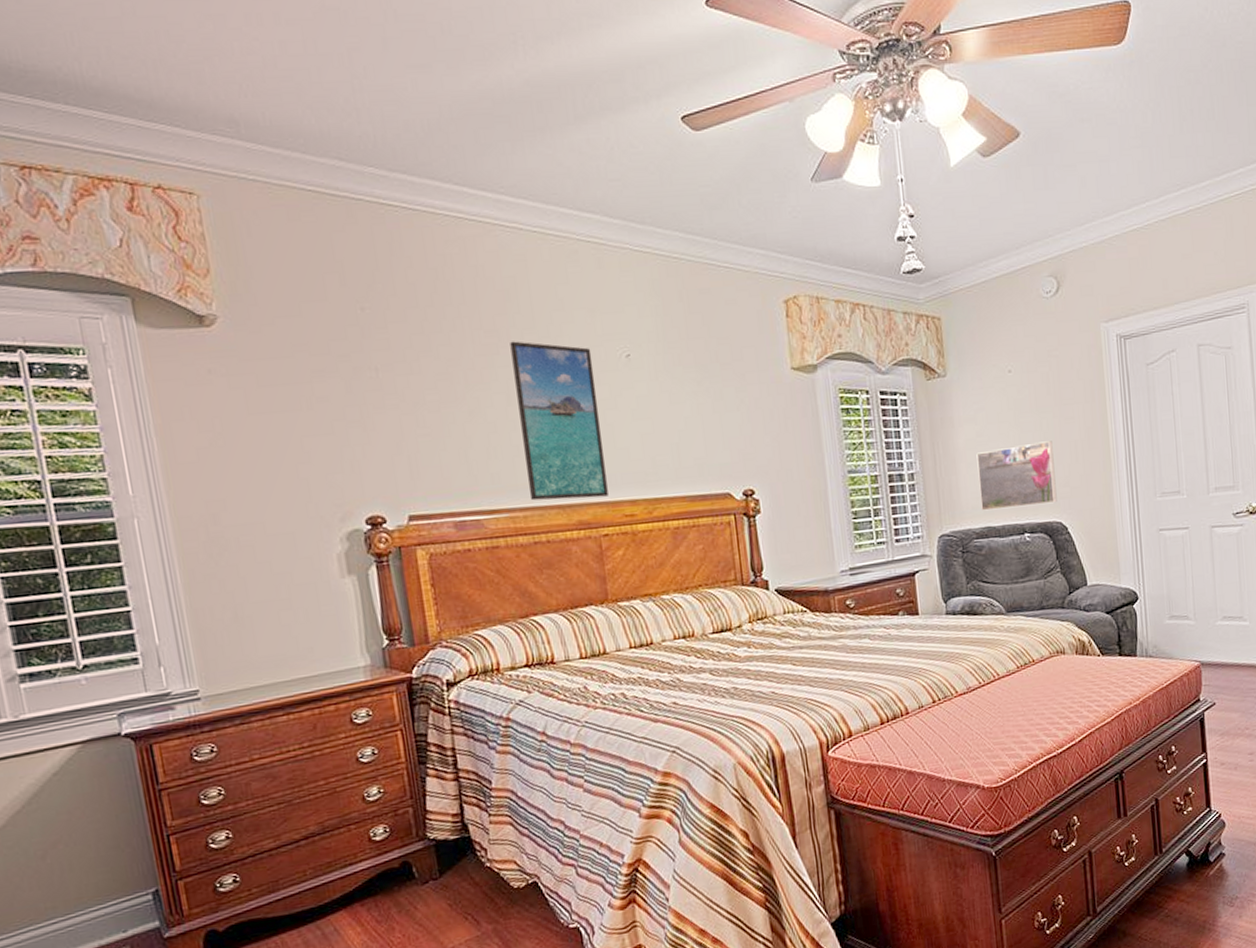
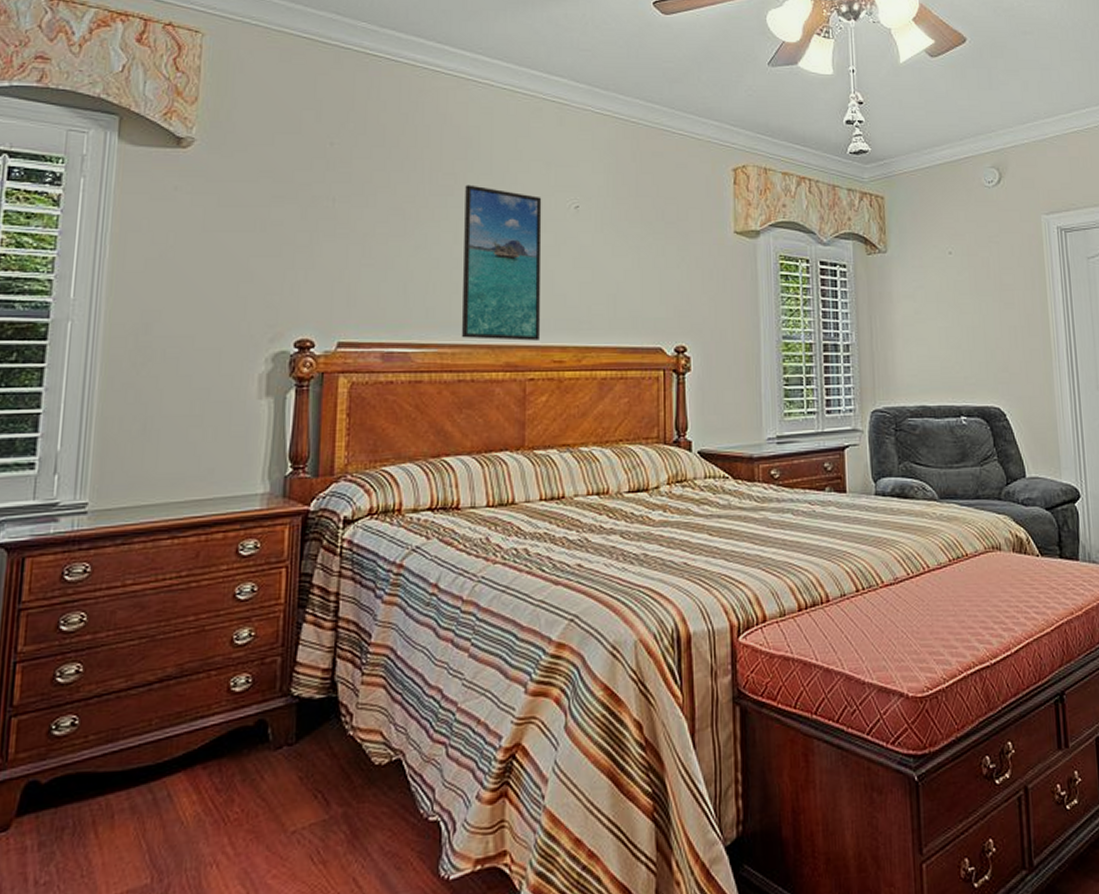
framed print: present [976,441,1057,511] -> none [914,324,995,389]

